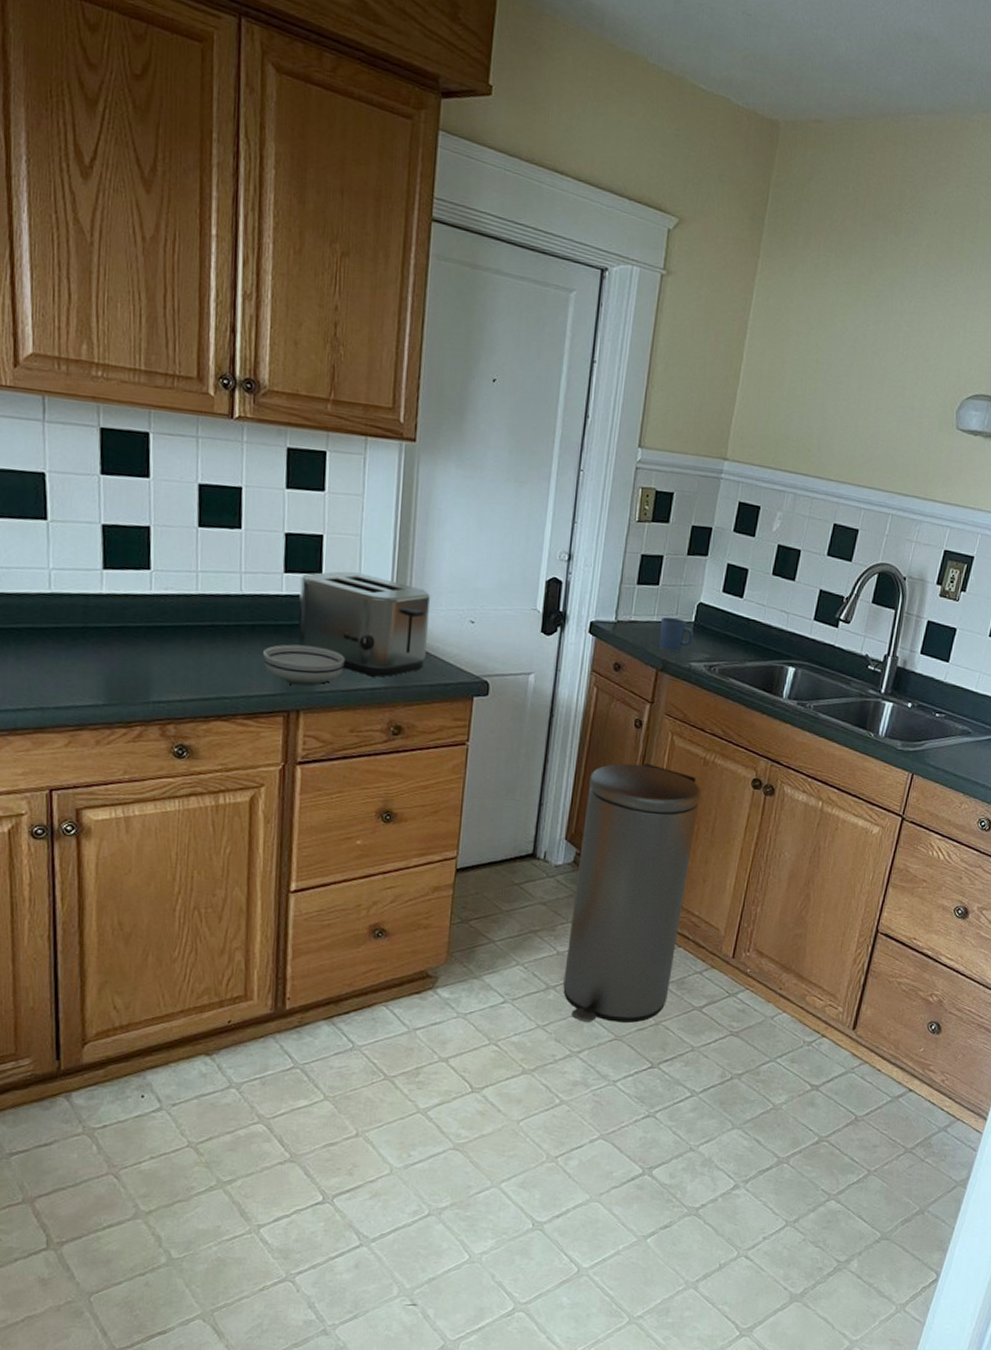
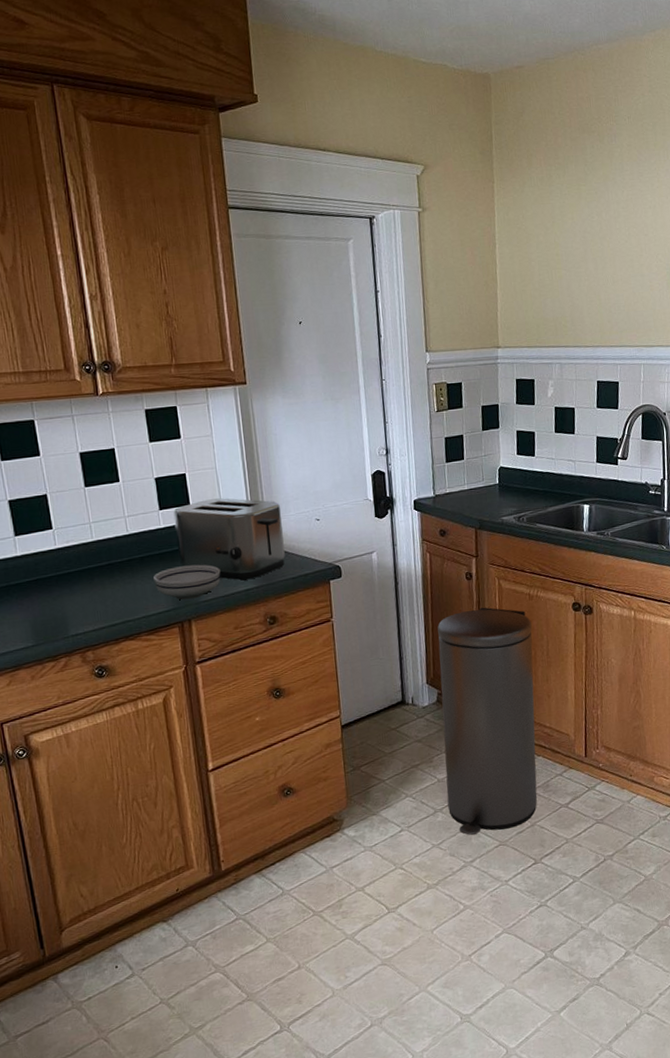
mug: present [658,616,694,653] -> none [470,483,501,513]

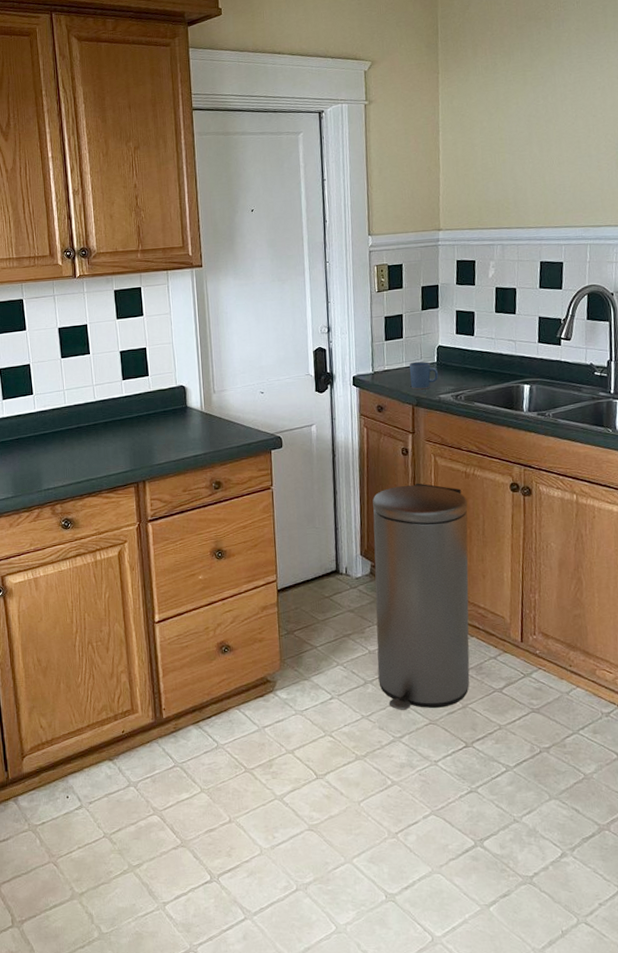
bowl: present [153,564,221,600] -> none [115,430,173,463]
toaster: present [173,498,285,581] -> none [134,370,231,447]
mug: none [470,483,501,513] -> present [409,361,439,390]

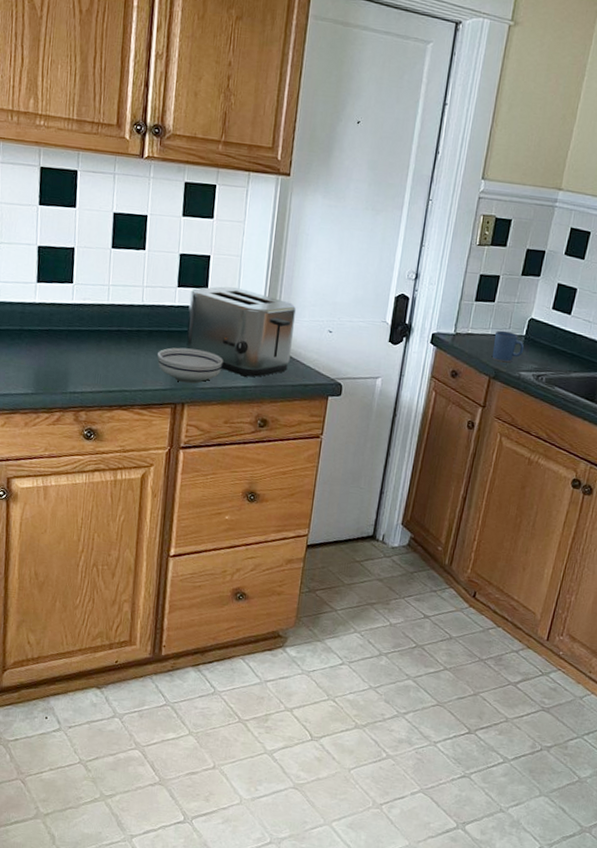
bowl: none [115,430,173,463] -> present [157,347,223,384]
toaster: none [134,370,231,447] -> present [185,286,297,377]
pedal bin: present [373,483,470,710] -> none [394,460,525,692]

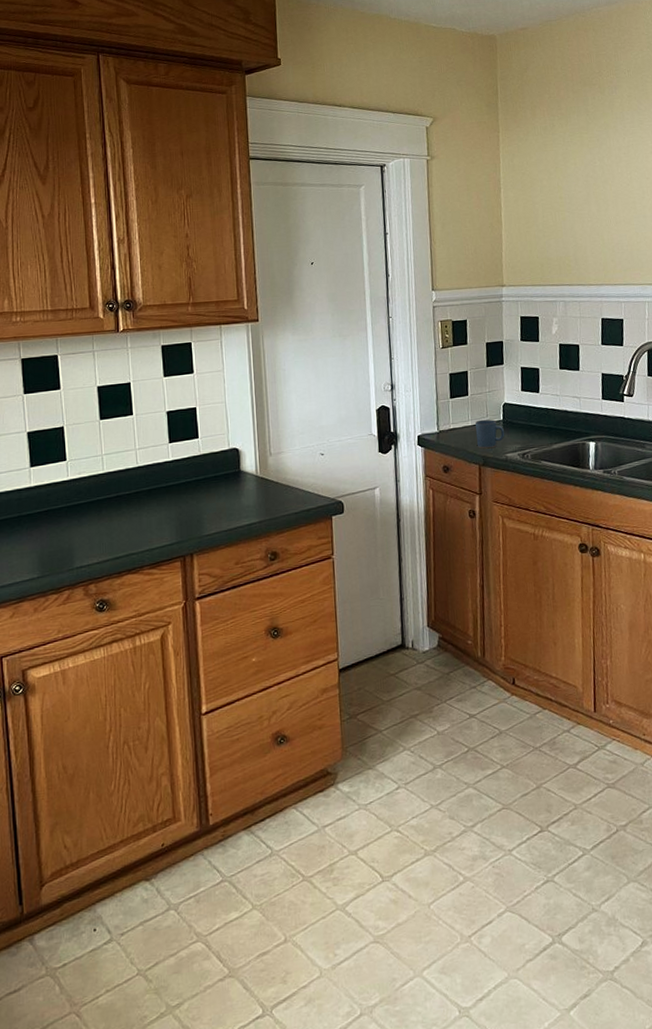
bowl: present [157,347,223,384] -> none [159,497,225,534]
toaster: present [185,286,297,377] -> none [182,431,289,515]

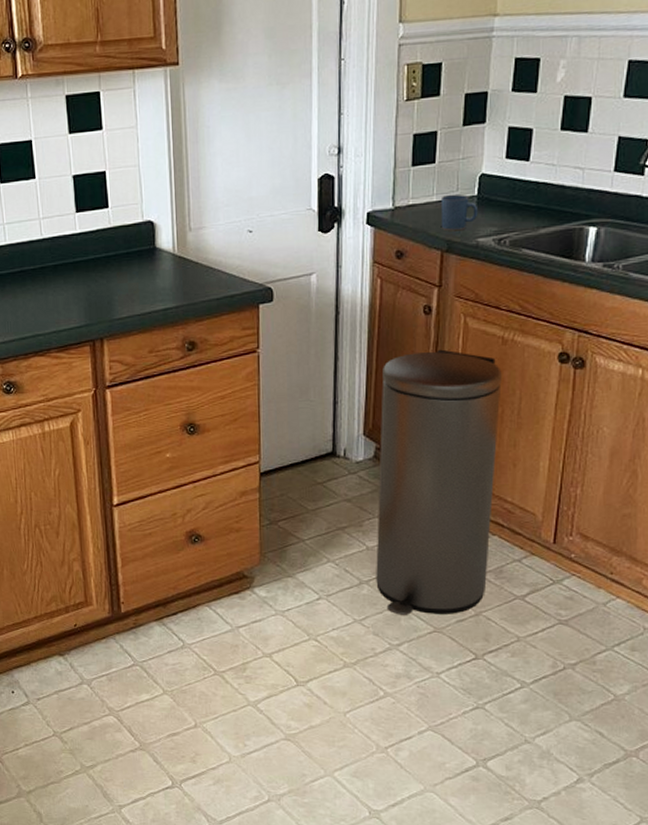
pedal bin: none [439,546,543,796] -> present [376,349,502,615]

